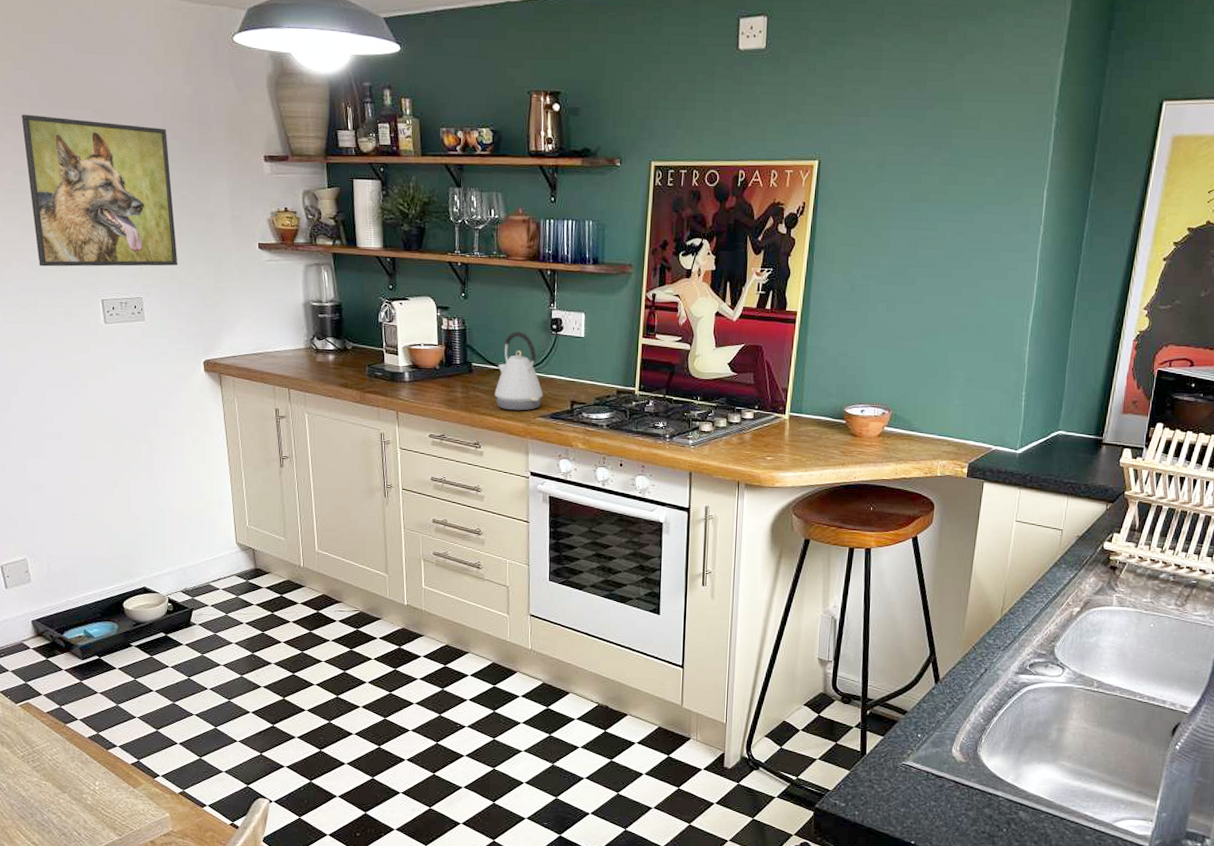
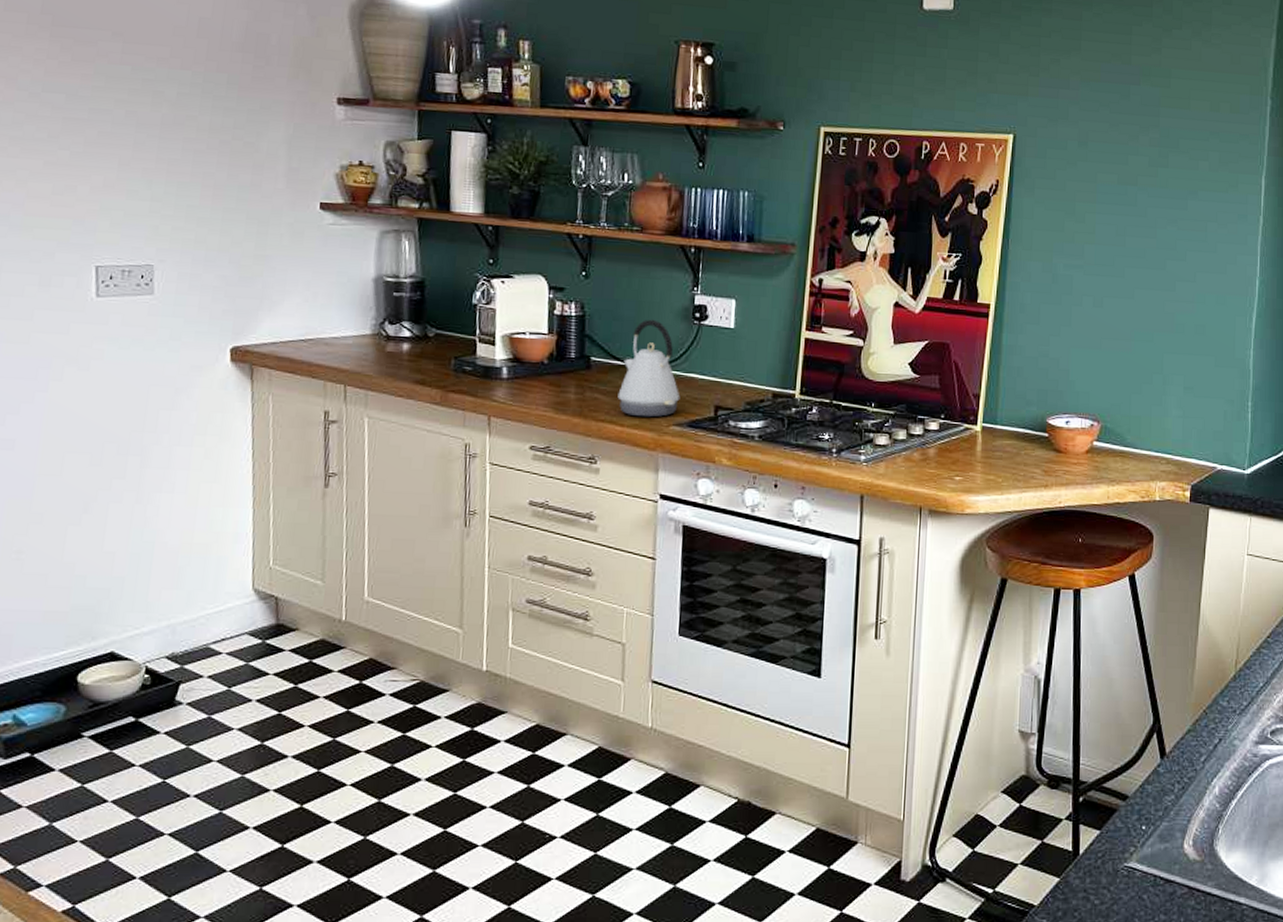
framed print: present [21,114,178,267] -> none [11,32,211,227]

